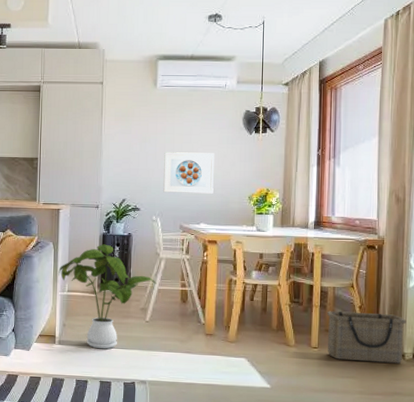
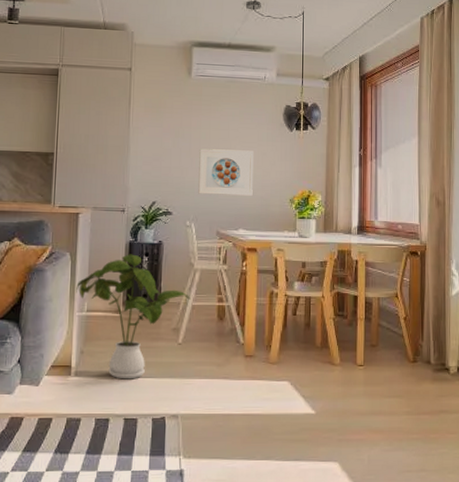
basket: present [326,311,407,363] -> none [371,324,450,378]

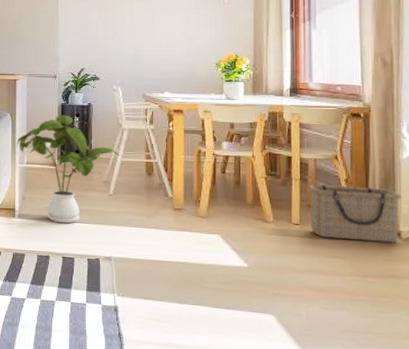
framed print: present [198,148,254,196] -> none [124,19,177,61]
basket: none [371,324,450,378] -> present [308,184,401,243]

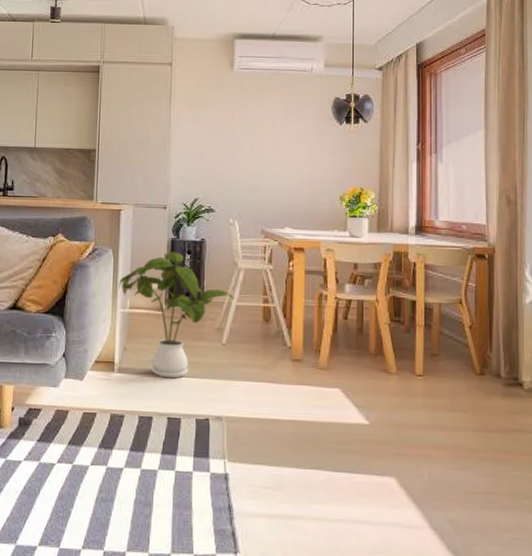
basket: present [308,184,401,243] -> none [432,331,524,394]

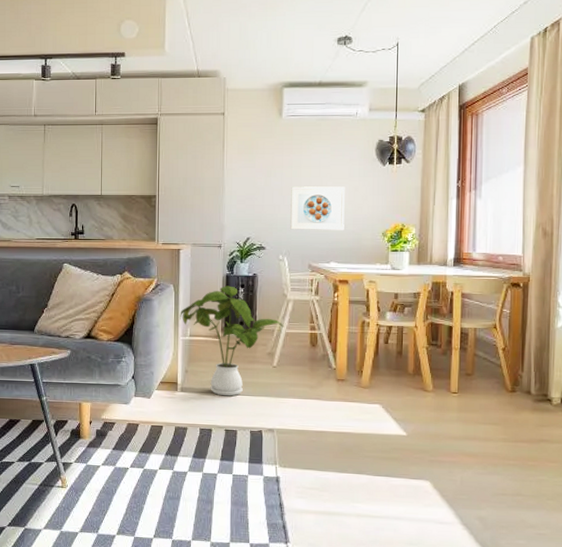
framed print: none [242,144,300,193] -> present [290,186,345,230]

